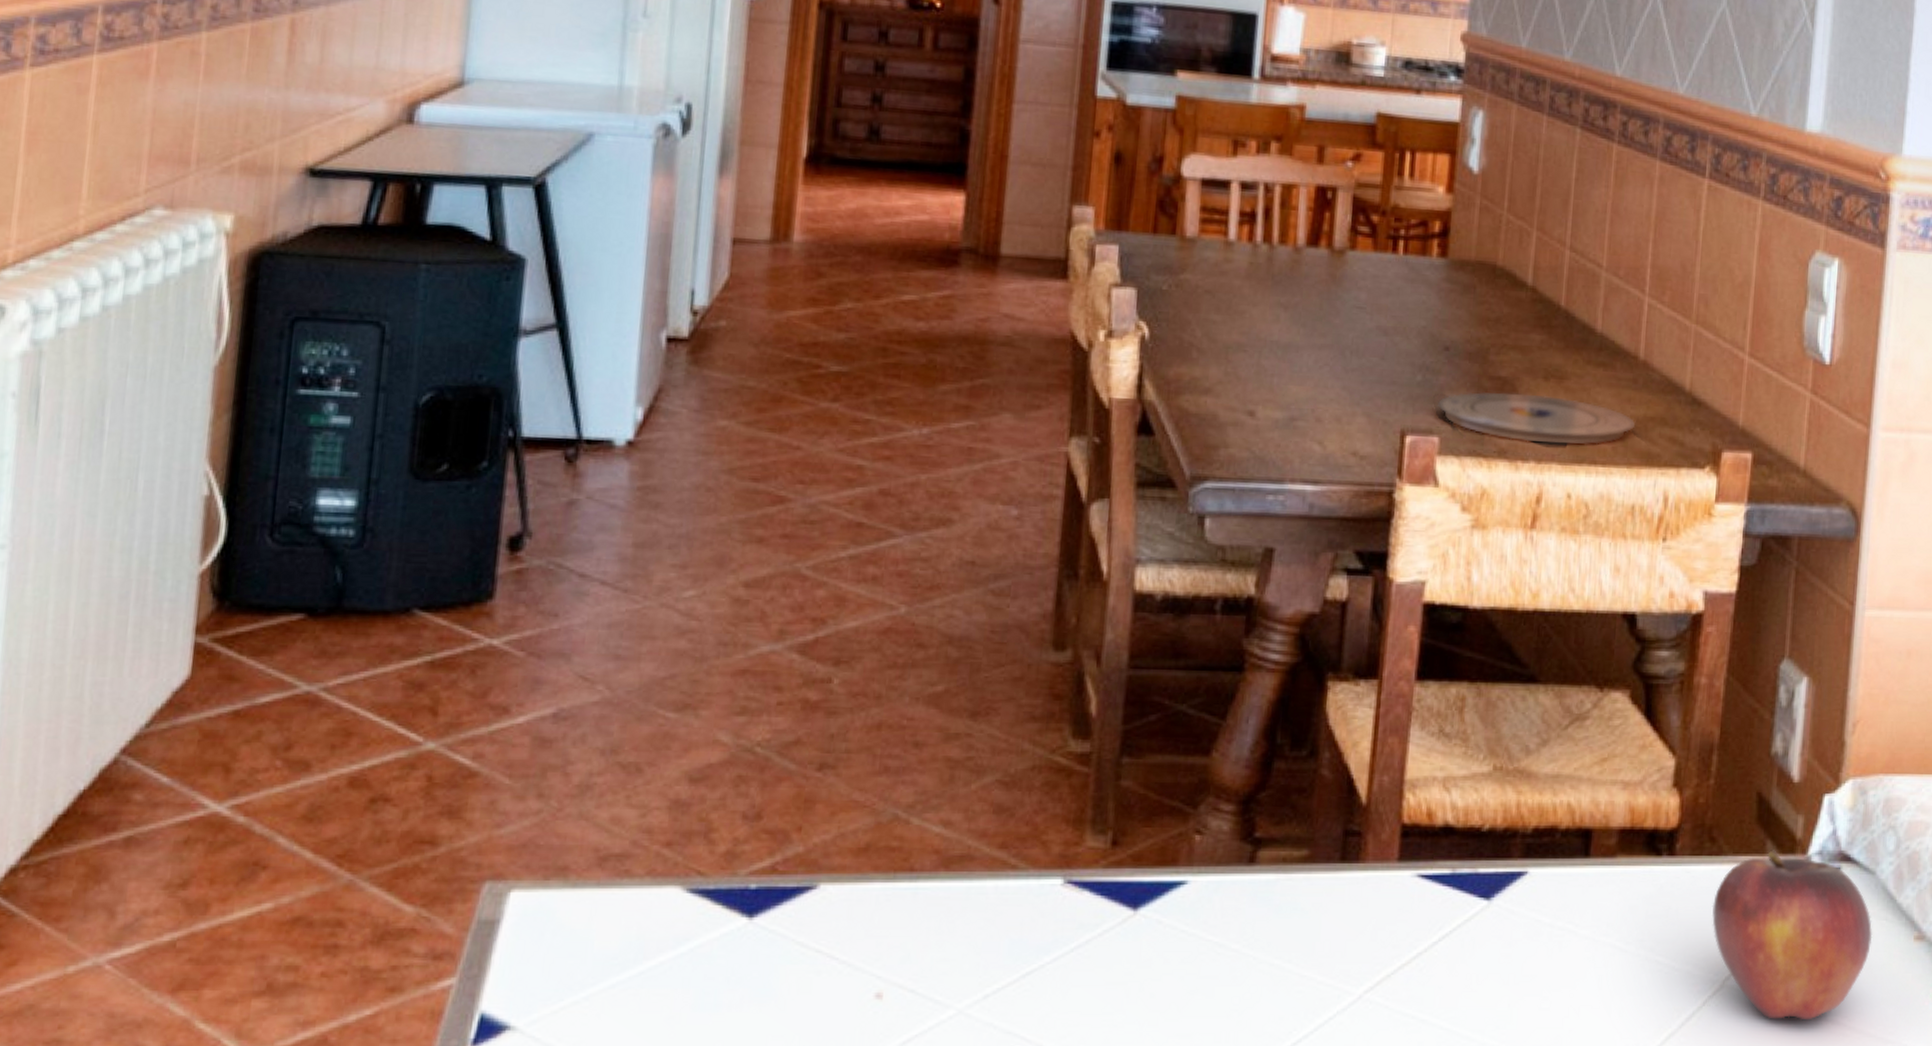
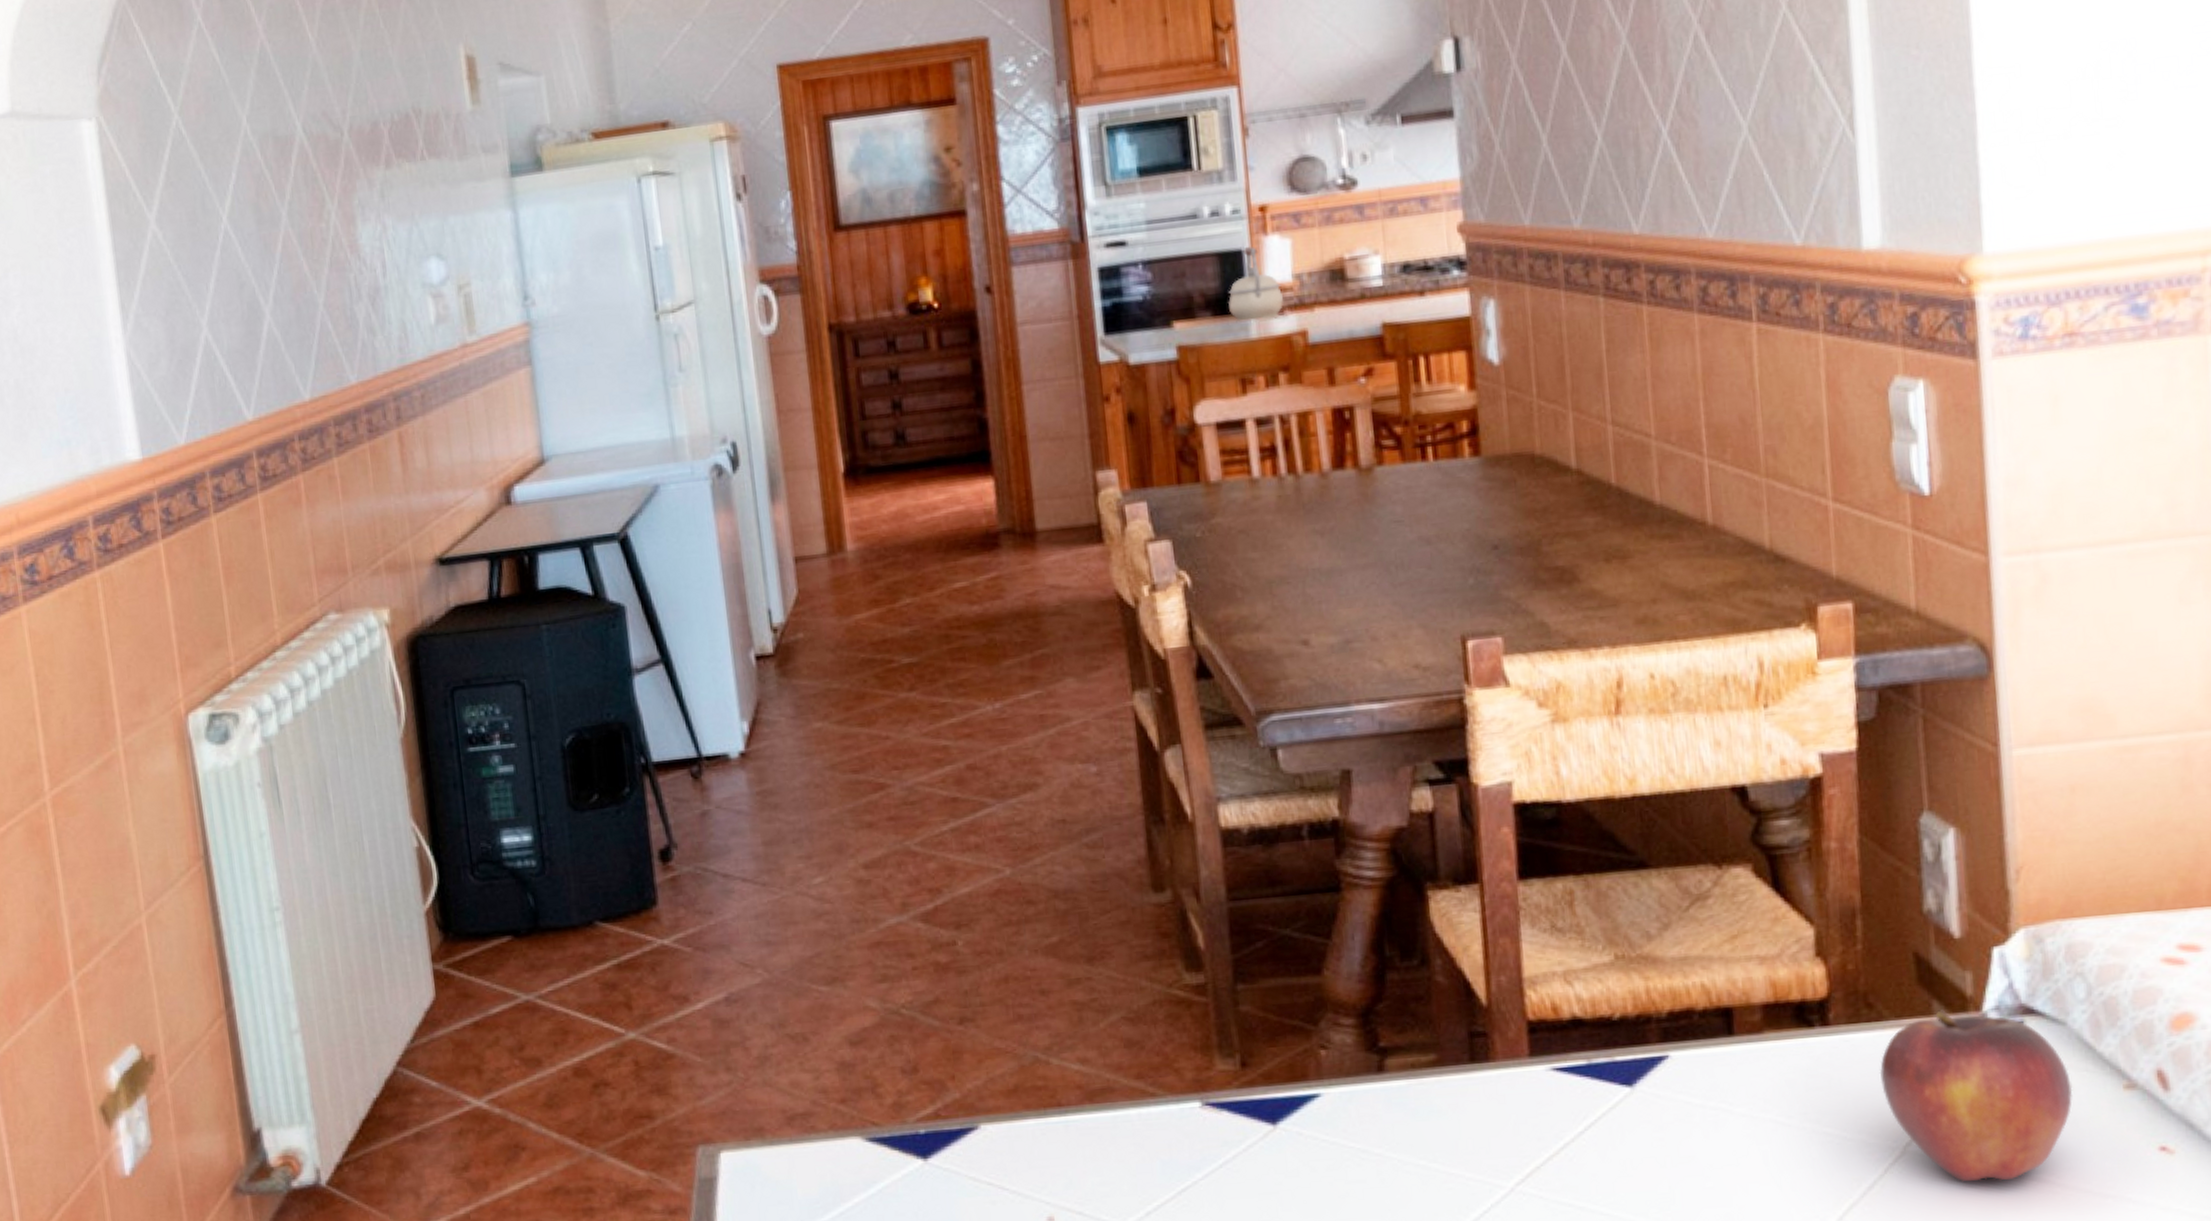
kettle: none [1233,12,1289,88] -> present [1227,246,1285,322]
plate: present [1438,391,1636,445] -> none [1495,577,1715,629]

